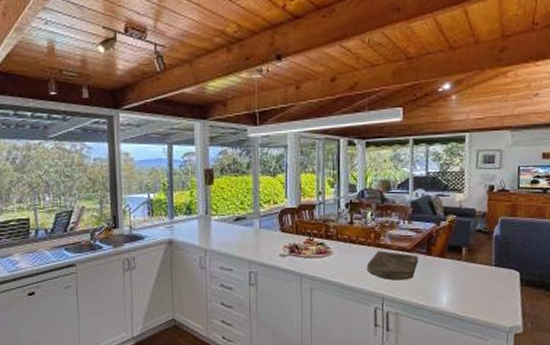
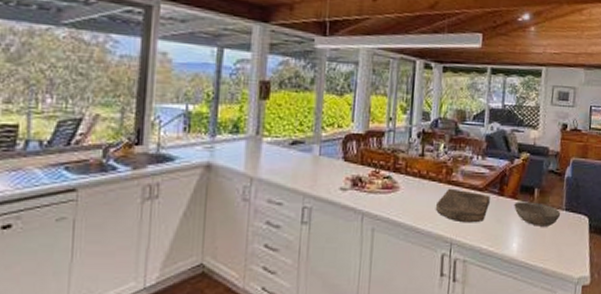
bowl: none [442,259,491,282] -> present [514,202,561,227]

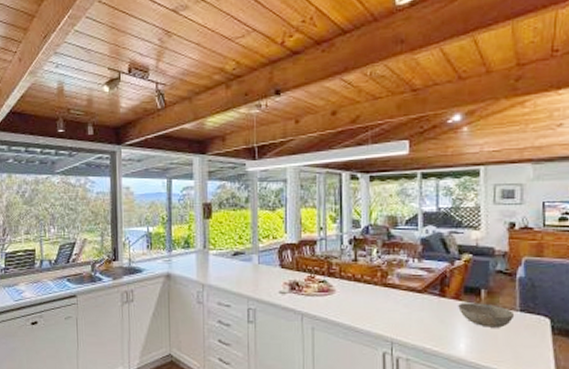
cutting board: present [436,188,490,223] -> none [374,290,430,323]

